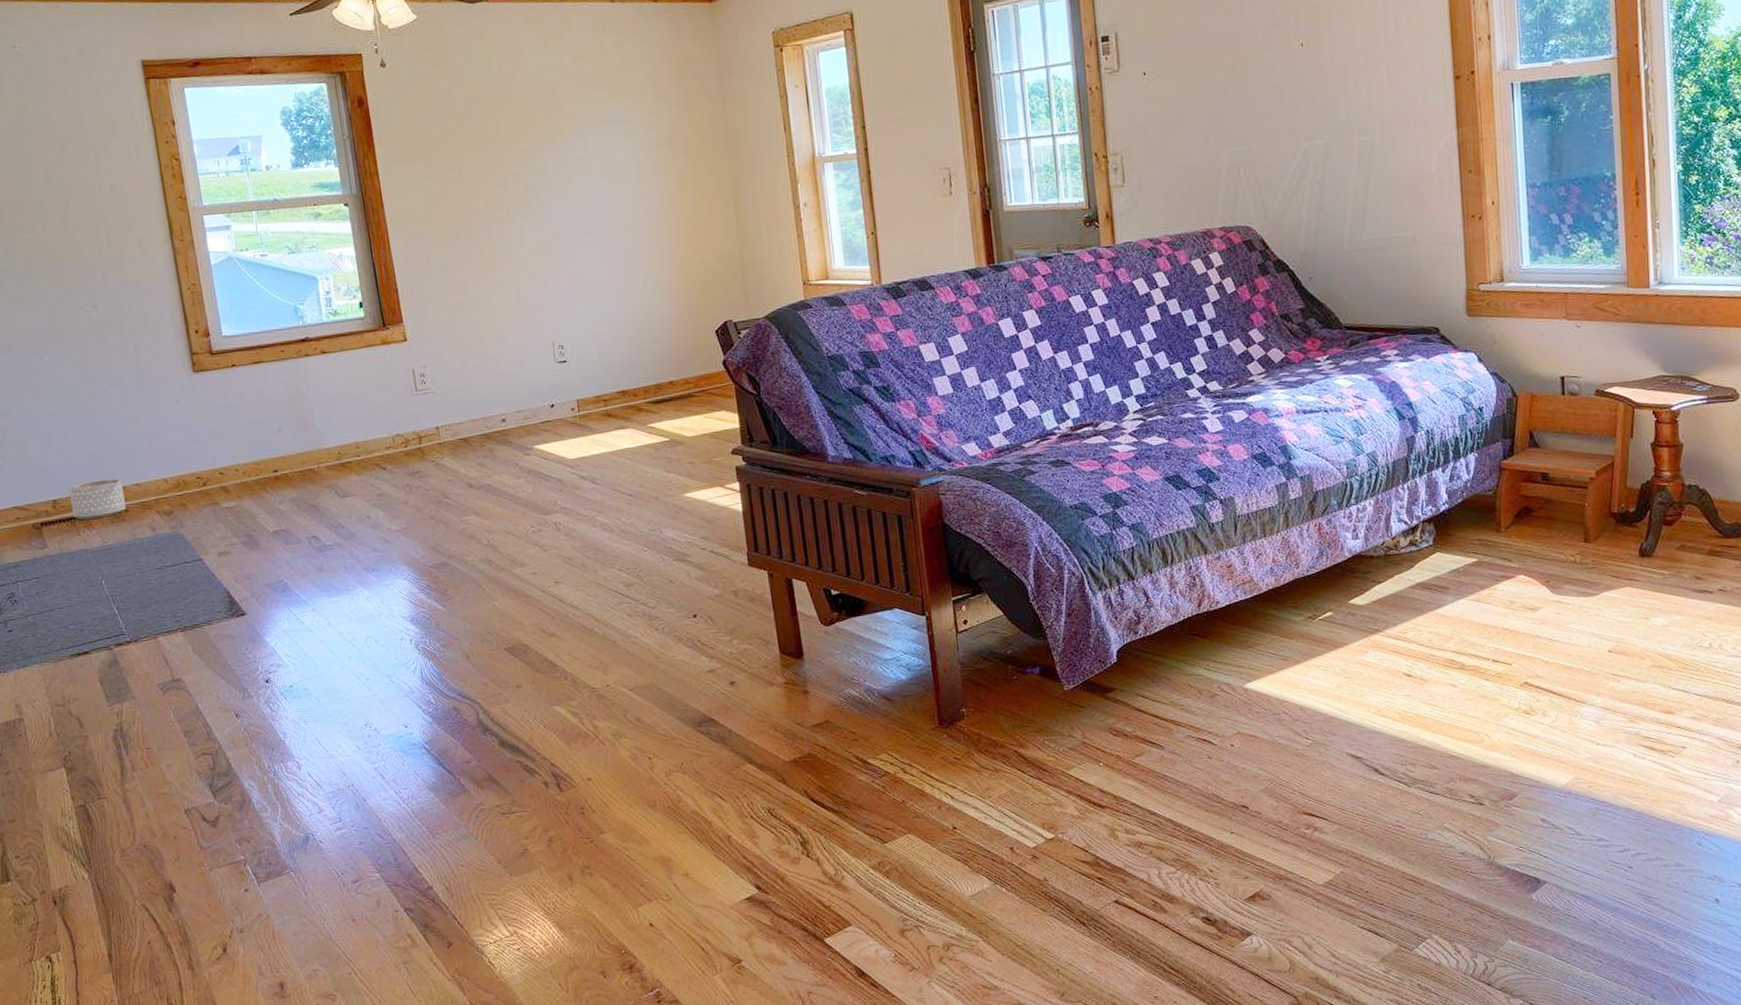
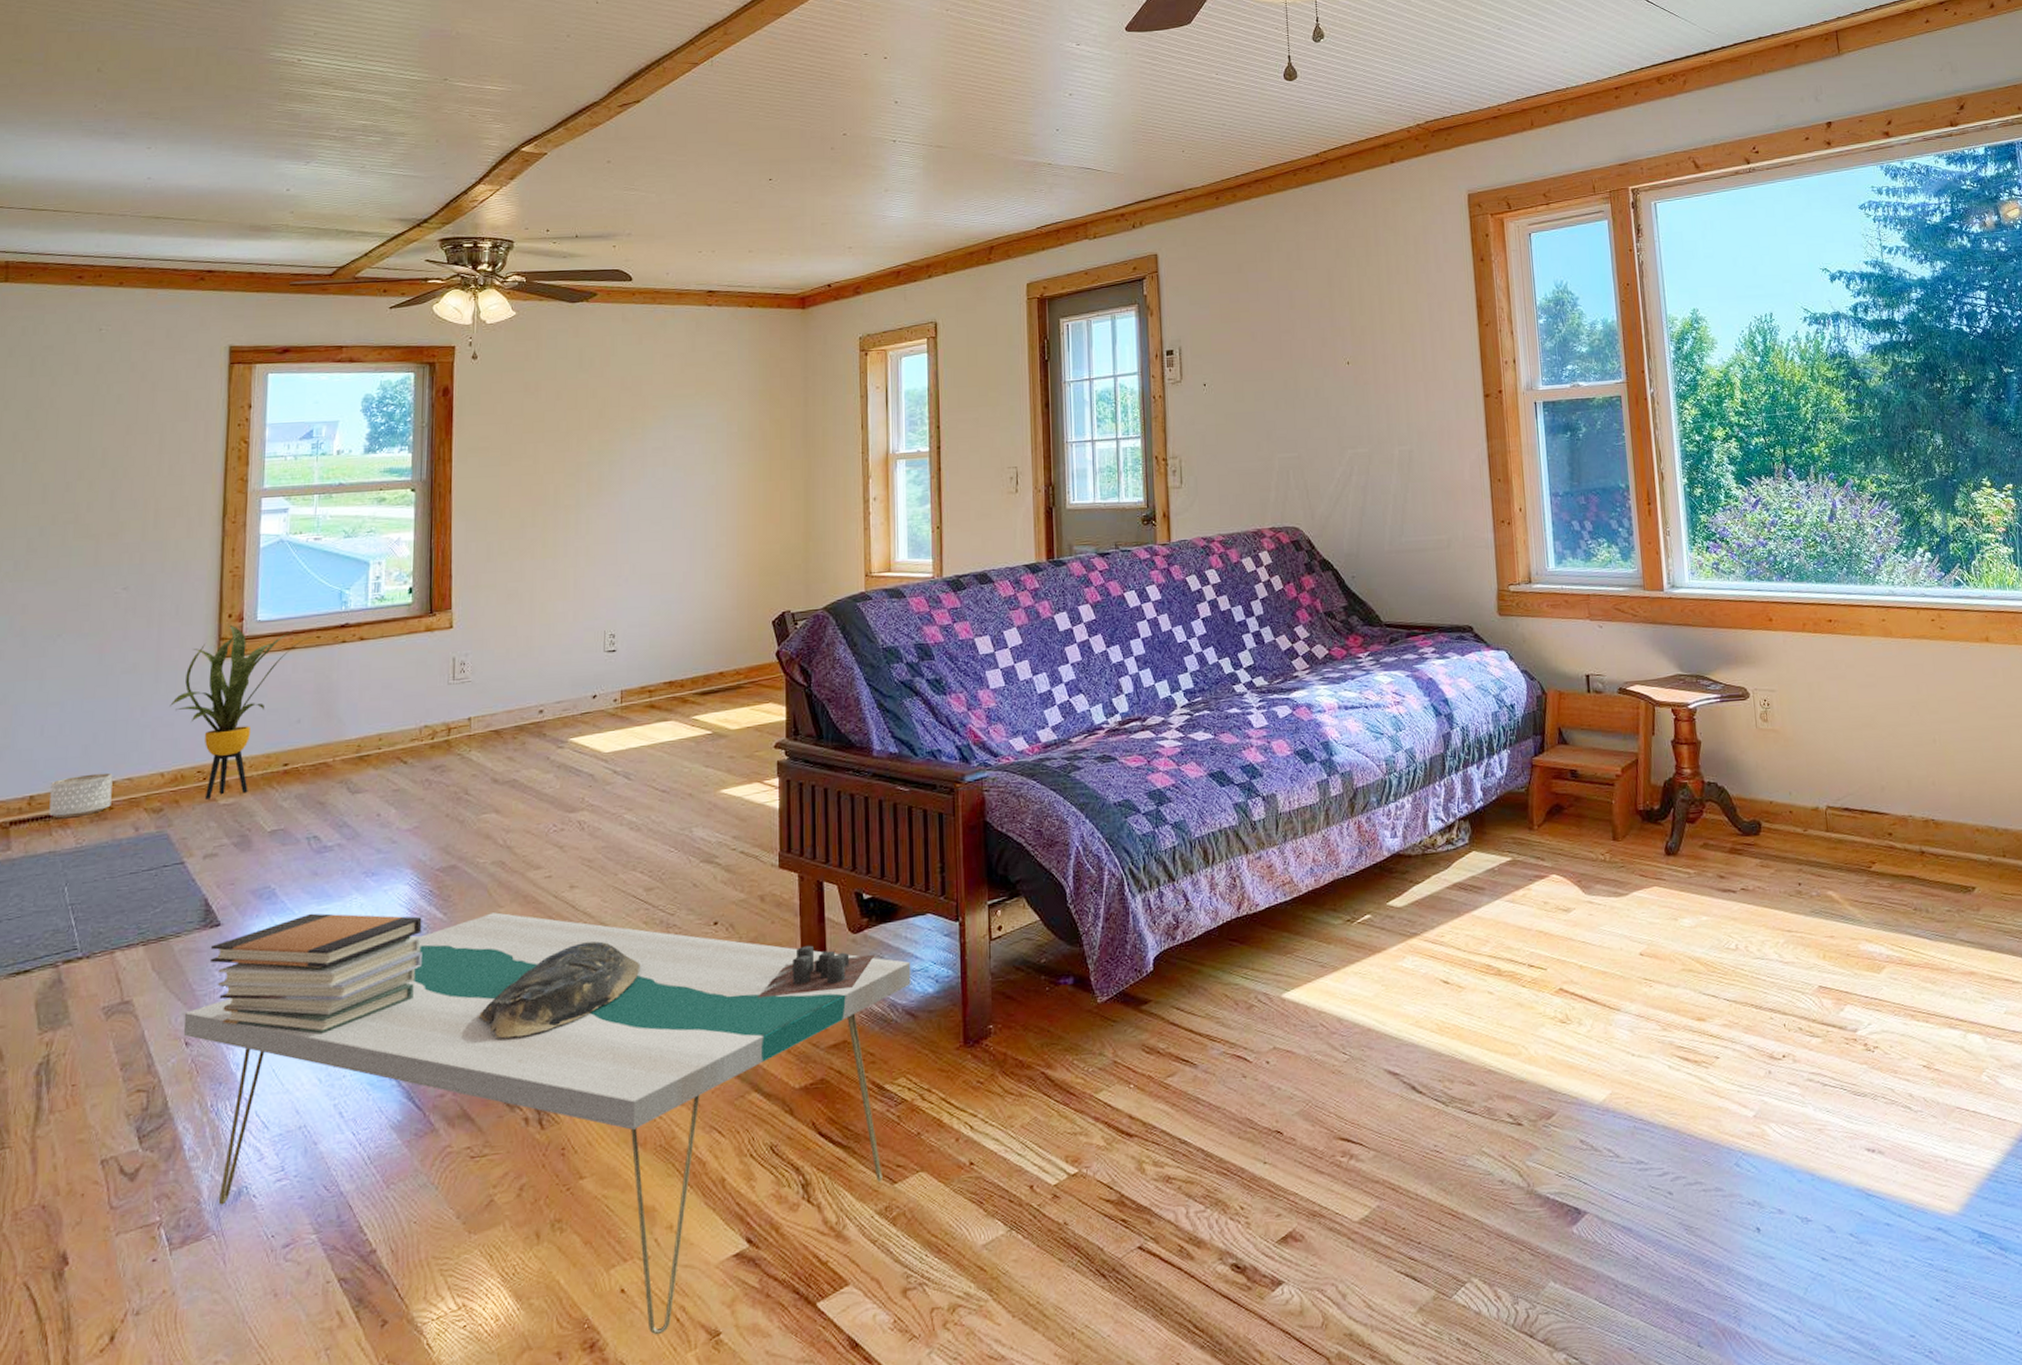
house plant: none [159,340,278,503] -> present [170,624,313,799]
coffee table: none [229,605,885,961] -> present [183,912,911,1335]
book stack: none [240,604,431,709] -> present [209,913,422,1034]
decorative bowl: none [489,631,630,715] -> present [478,941,641,1039]
candle: none [741,636,848,683] -> present [757,945,875,999]

